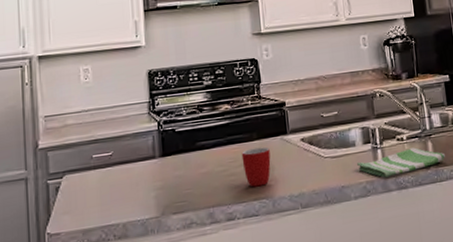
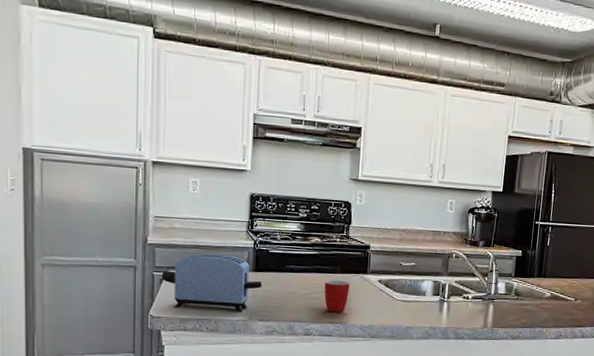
toaster: none [57,144,173,218] -> present [161,253,262,312]
dish towel: present [357,147,445,178] -> none [424,307,503,327]

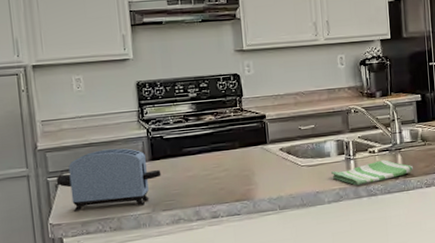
mug: present [324,279,350,313] -> none [224,154,252,190]
dish towel: none [424,307,503,327] -> present [331,160,413,186]

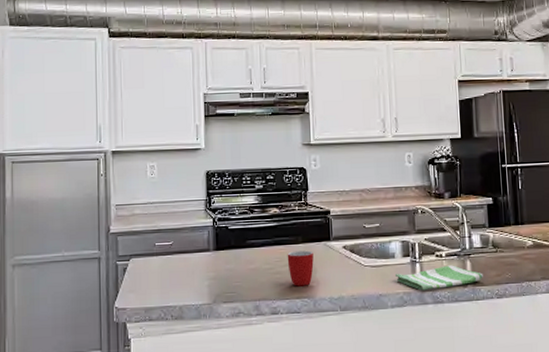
toaster: present [56,148,162,212] -> none [124,236,224,297]
mug: none [224,154,252,190] -> present [287,250,314,287]

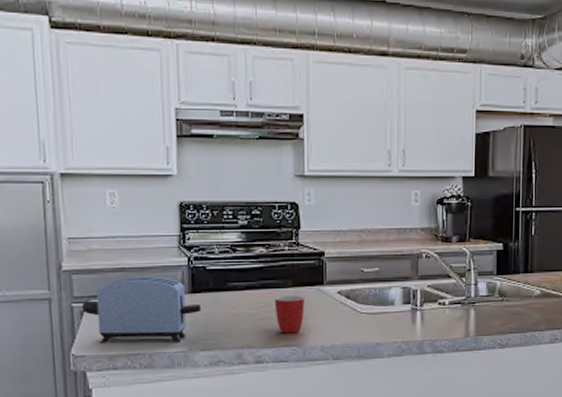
toaster: none [124,236,224,297] -> present [81,276,202,343]
dish towel: present [396,265,483,291] -> none [394,313,487,340]

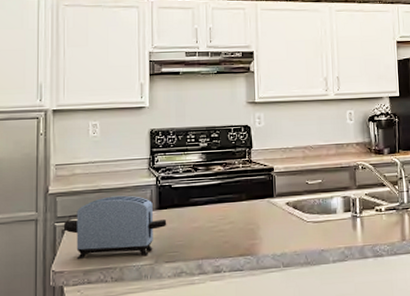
mug: present [274,295,304,334] -> none [230,207,257,244]

